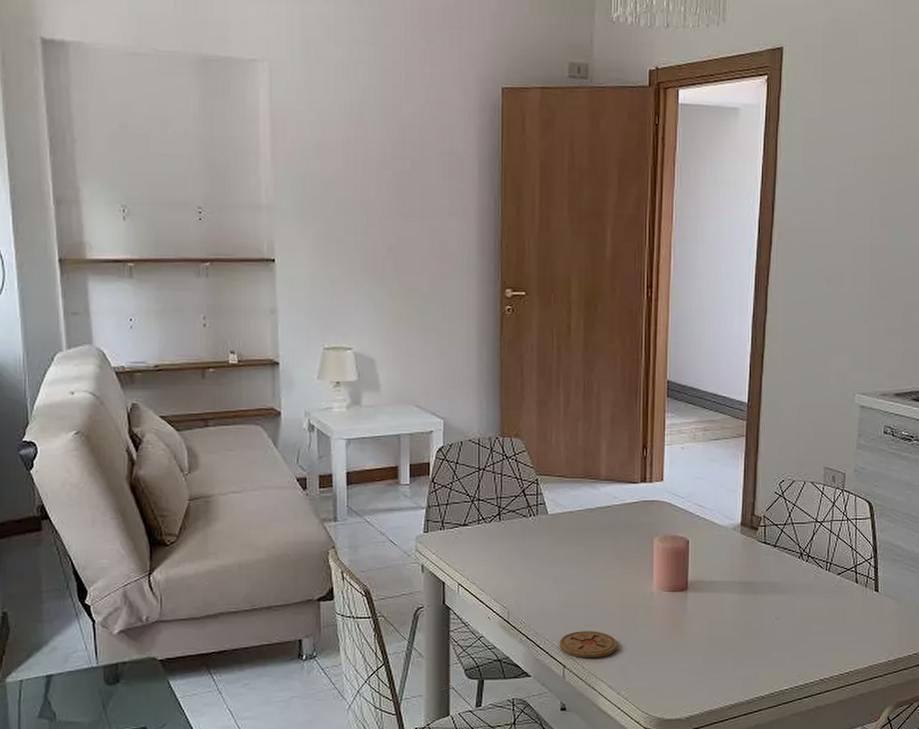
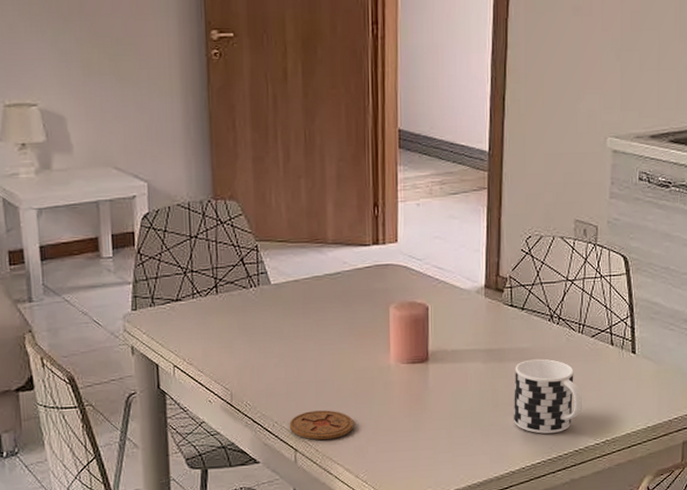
cup: none [763,592,829,662] -> present [513,358,583,434]

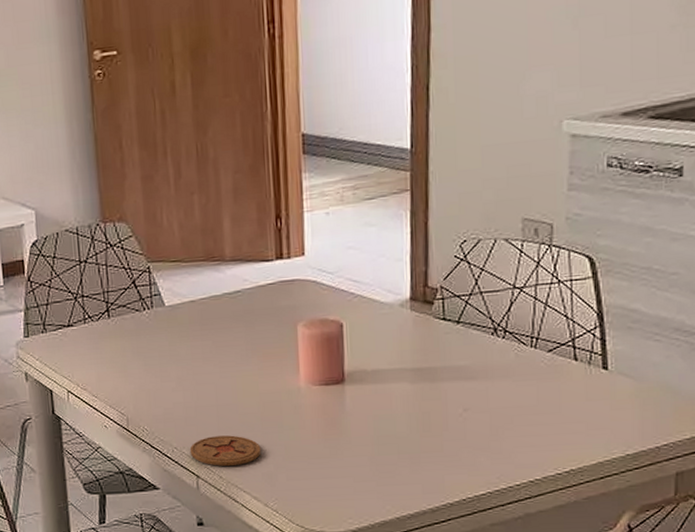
cup: present [513,358,583,434] -> none [449,377,539,462]

